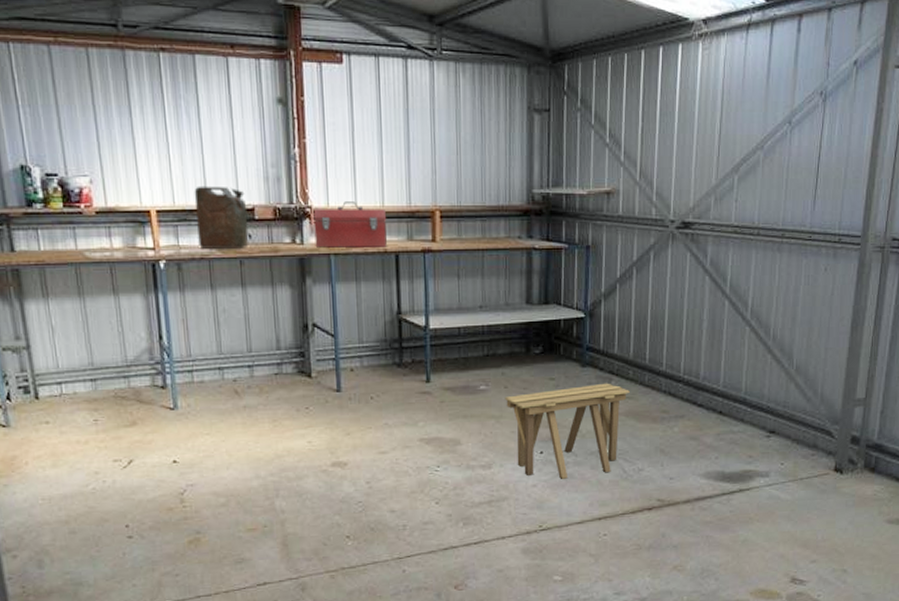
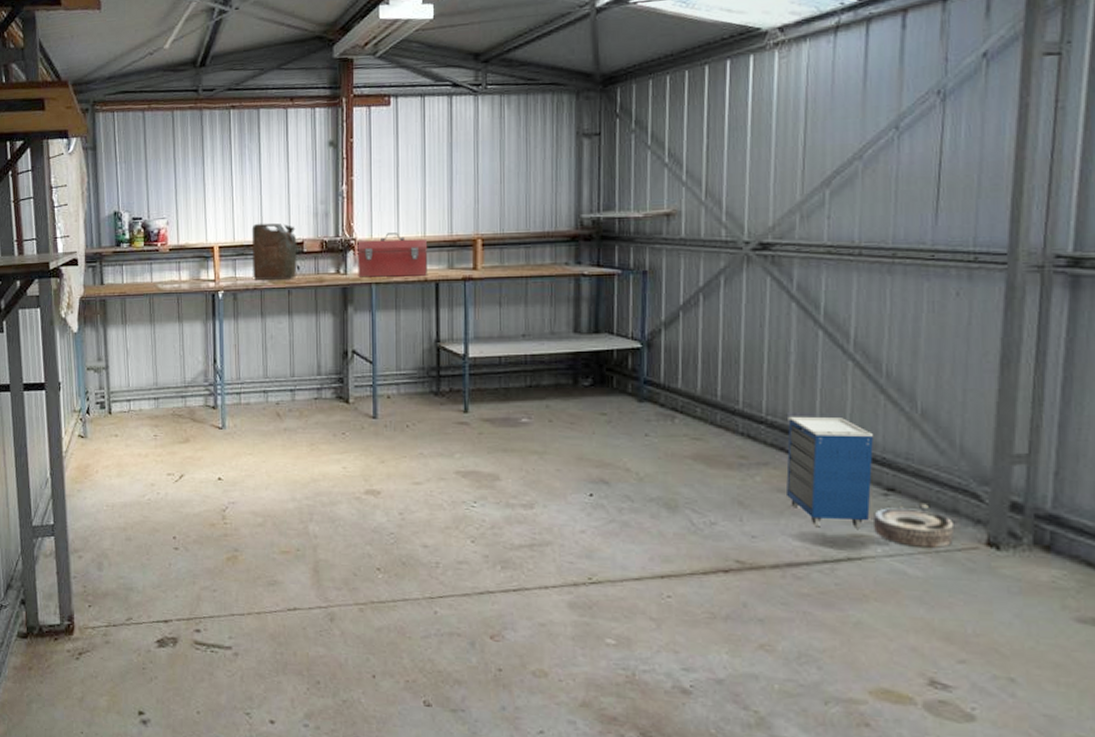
trestle table: present [505,383,630,479] -> none [549,421,698,527]
cabinet: none [696,374,762,467] -> present [785,416,874,529]
tire: none [759,441,814,477] -> present [874,502,955,548]

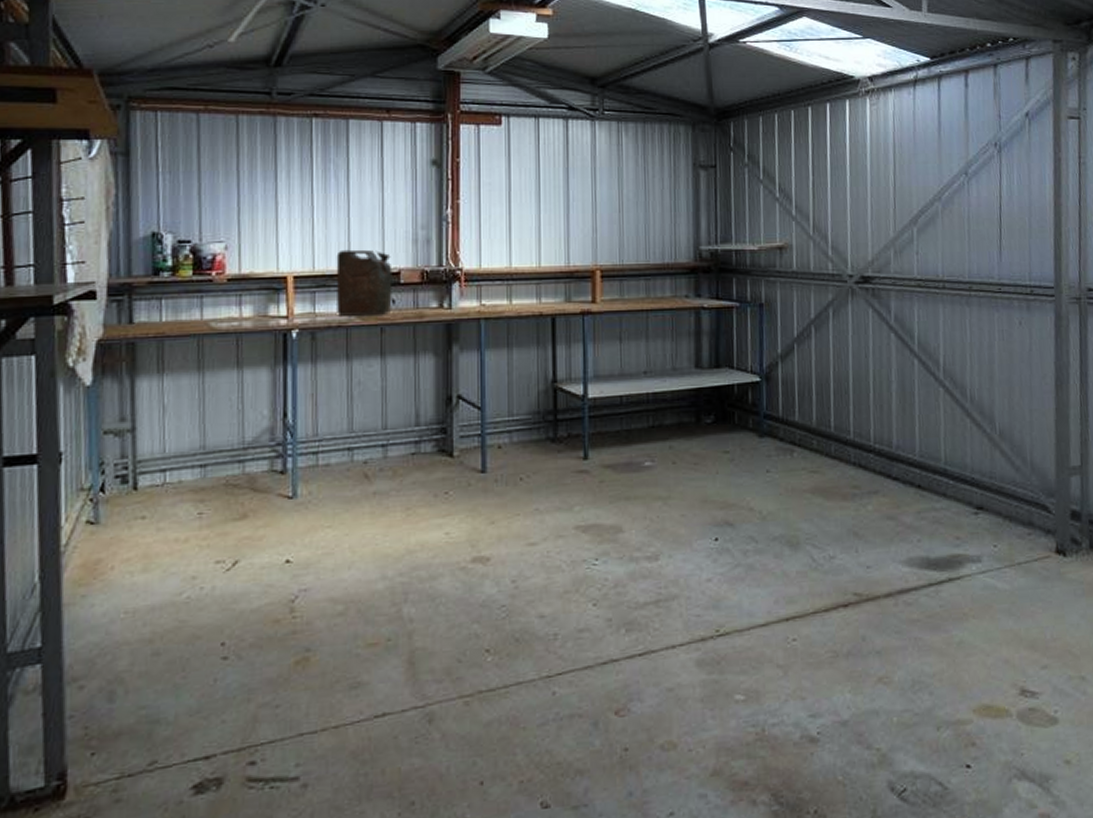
toolbox: present [357,233,428,277] -> none [464,262,543,312]
cabinet: present [785,416,874,529] -> none [893,442,965,552]
tire: present [874,502,955,548] -> none [968,518,1032,561]

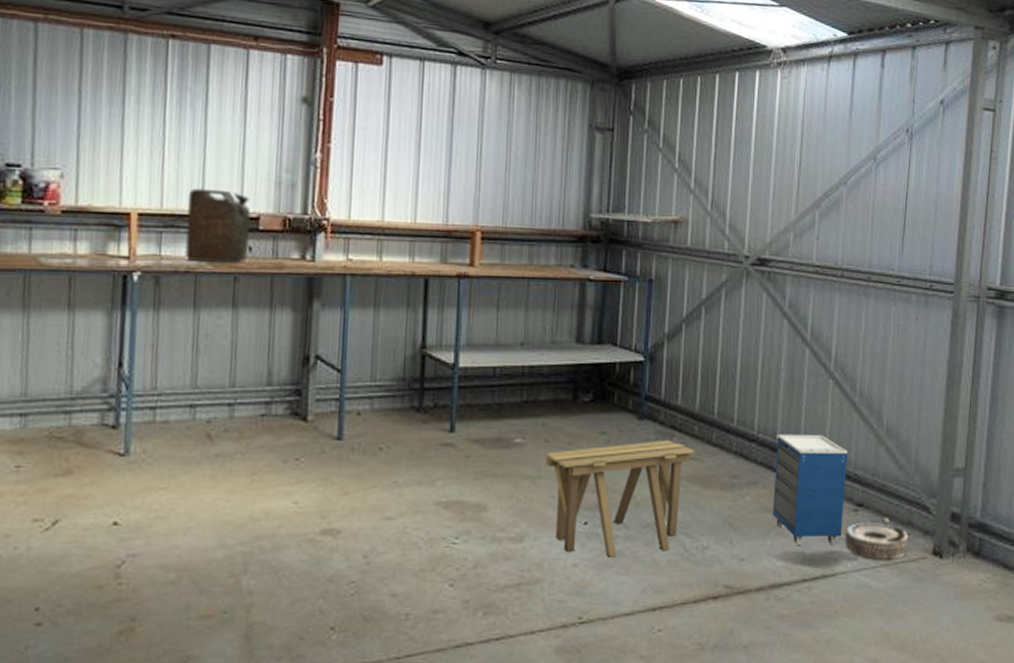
trestle table: none [673,455,815,571] -> present [544,440,694,557]
cabinet: none [893,442,965,552] -> present [772,434,848,546]
tire: none [968,518,1032,561] -> present [846,516,909,560]

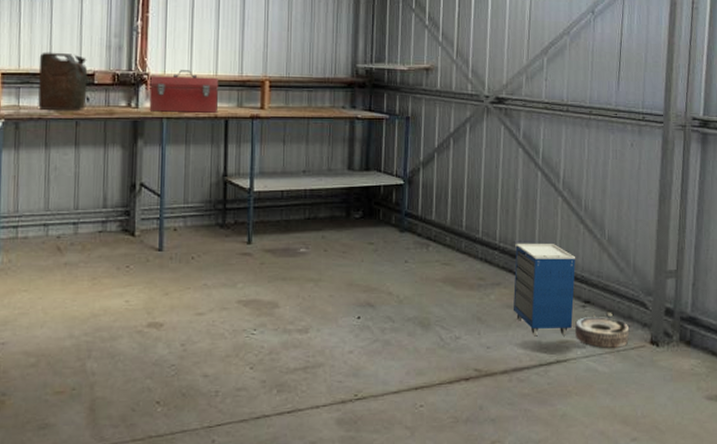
toolbox: none [329,215,418,269] -> present [149,70,219,113]
trestle table: present [544,440,694,557] -> none [324,248,447,346]

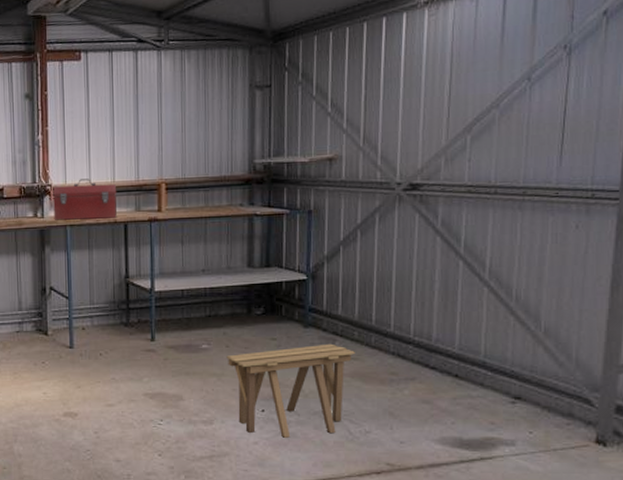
trestle table: none [324,248,447,346] -> present [226,343,355,438]
cabinet: present [512,243,576,337] -> none [429,336,505,433]
tire: present [575,311,630,348] -> none [503,408,570,446]

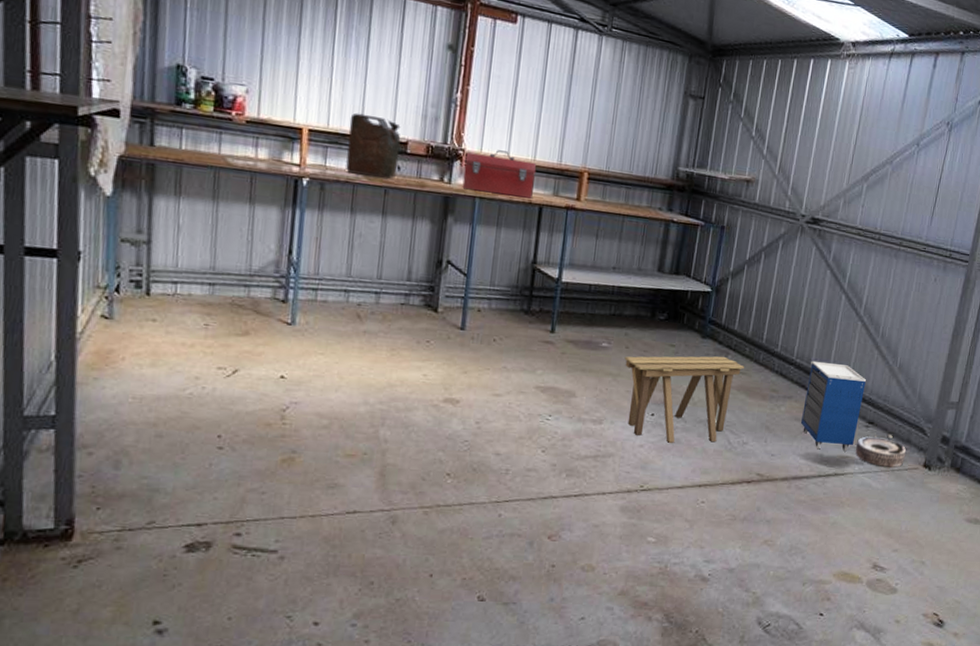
cabinet: none [429,336,505,433] -> present [800,360,867,452]
tire: none [503,408,570,446] -> present [855,433,907,468]

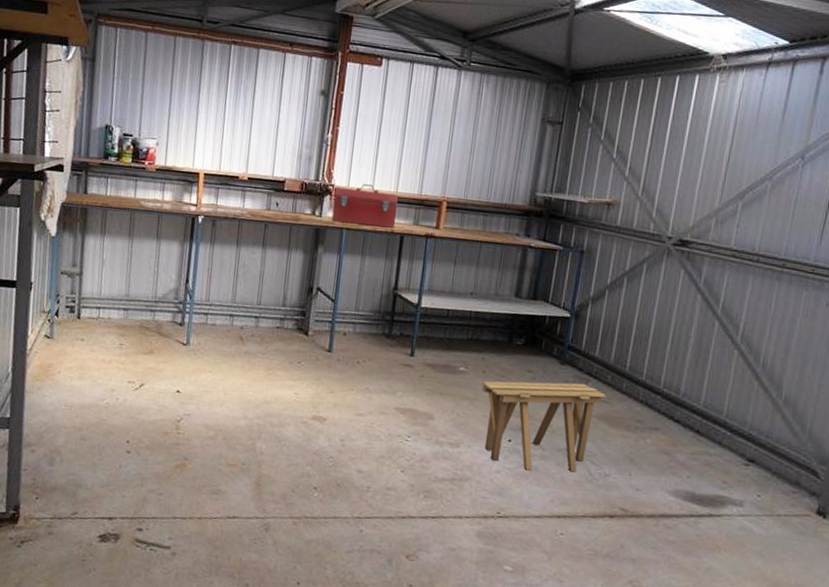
jerry can: present [346,112,401,180] -> none [233,156,280,215]
cabinet: present [800,360,867,452] -> none [668,390,746,491]
tire: present [855,433,907,468] -> none [733,474,795,513]

